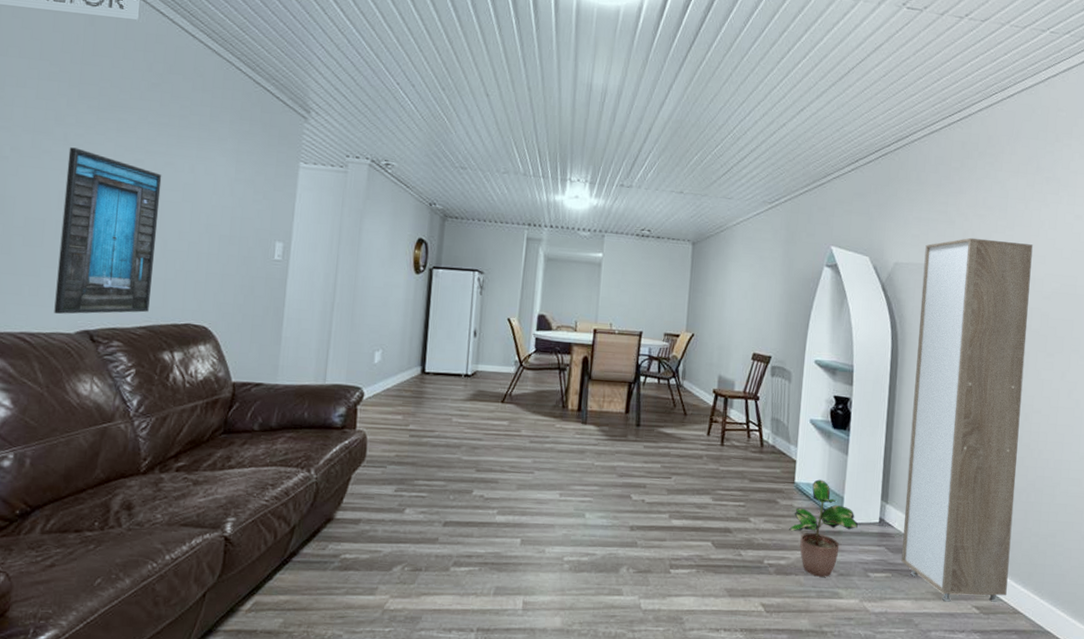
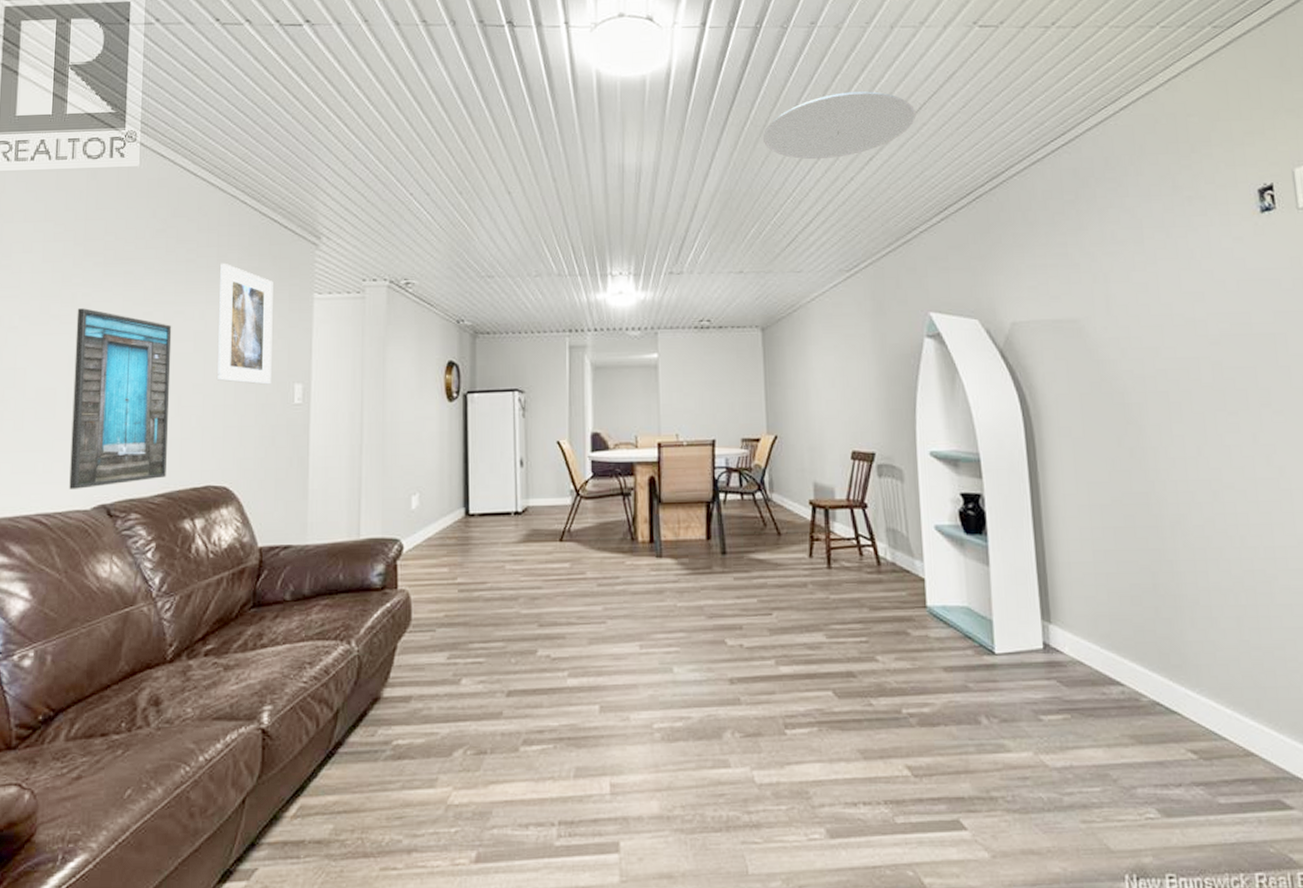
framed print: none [202,124,262,240] -> present [216,264,273,385]
ceiling lamp: none [714,48,845,105] -> present [762,91,916,160]
potted plant: present [789,479,858,577] -> none [928,600,1016,725]
cabinet: present [901,237,1033,602] -> none [1047,280,1231,747]

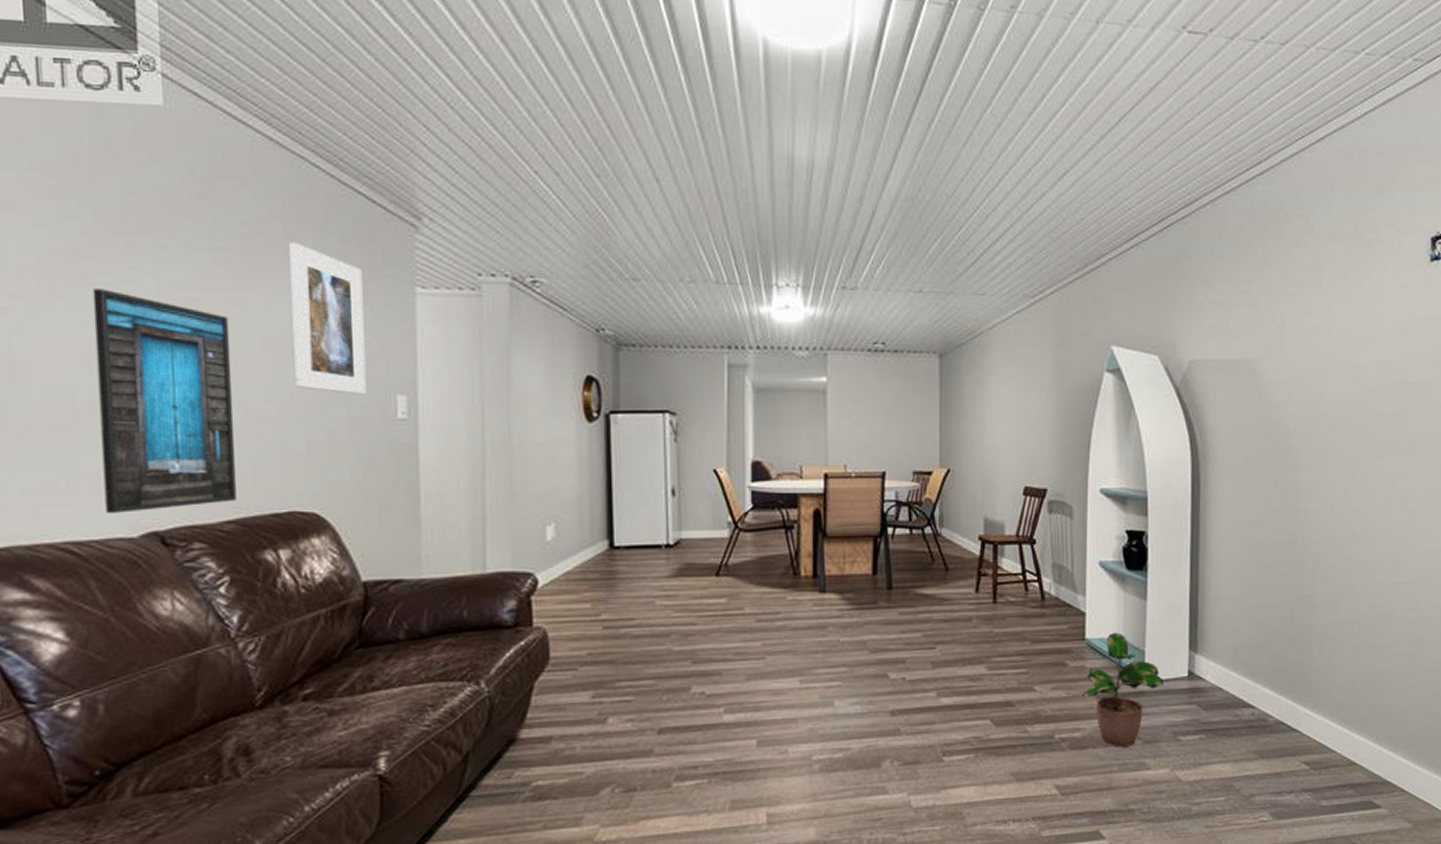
ceiling lamp: present [762,91,916,160] -> none [950,94,1116,170]
potted plant: none [928,600,1016,725] -> present [1082,632,1163,747]

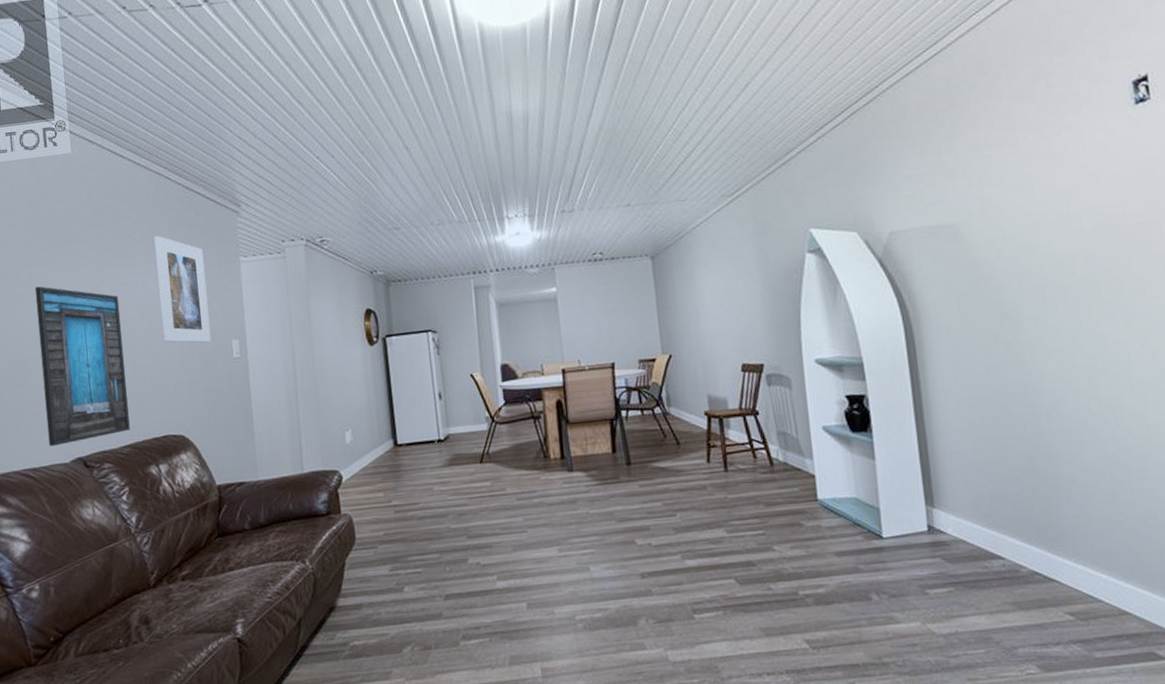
potted plant: present [1082,632,1163,747] -> none [821,492,903,602]

